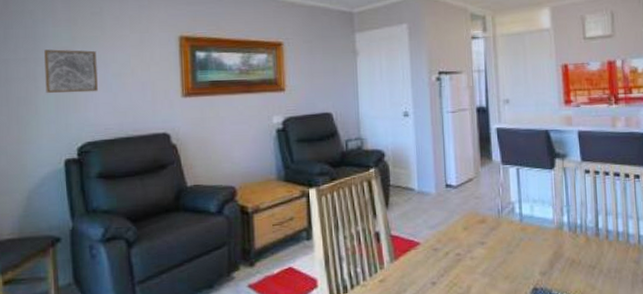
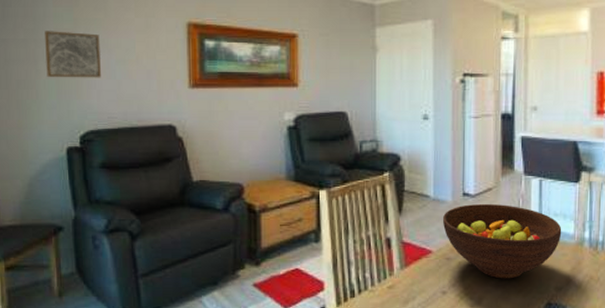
fruit bowl: none [428,193,542,267] -> present [443,203,562,279]

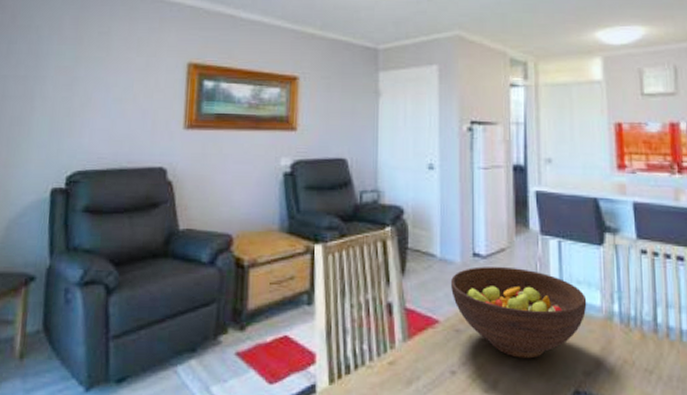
wall art: present [45,31,101,78] -> none [41,68,99,117]

